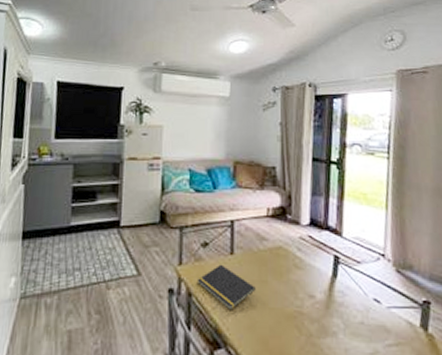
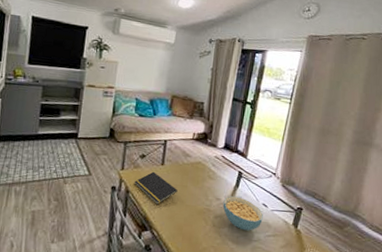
cereal bowl: none [319,291,377,340] -> present [222,196,263,231]

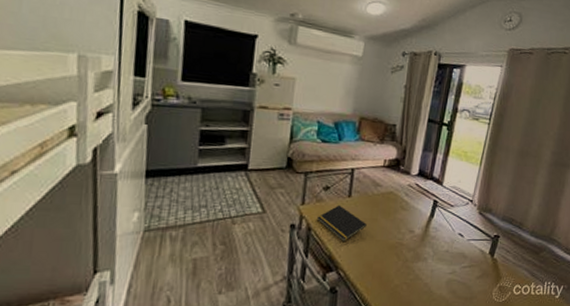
cereal bowl: present [222,196,263,231] -> none [416,227,459,264]

